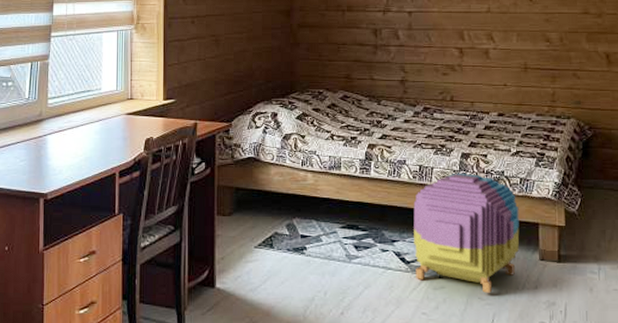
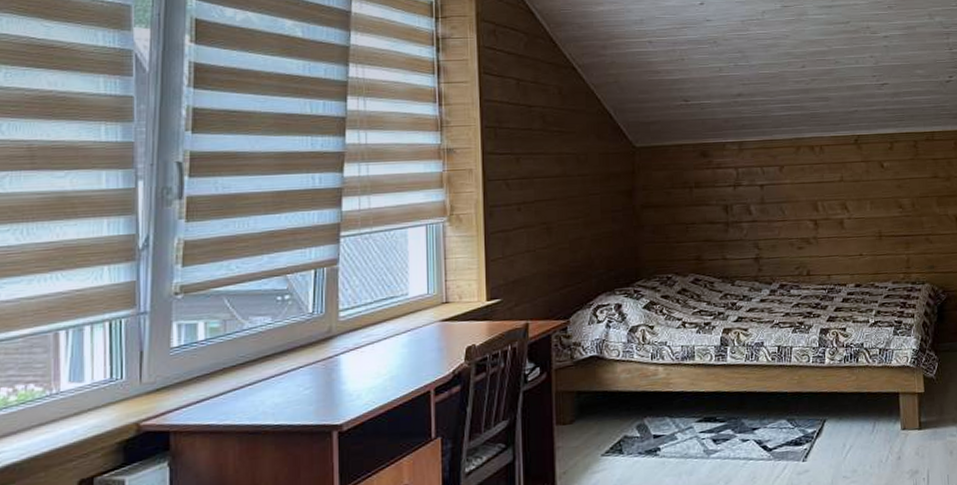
storage ottoman: present [413,173,520,293] -> none [773,349,881,471]

